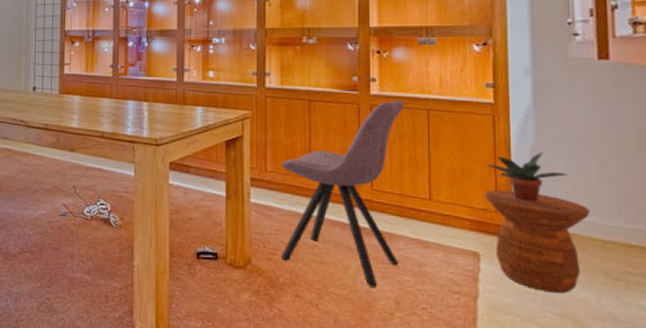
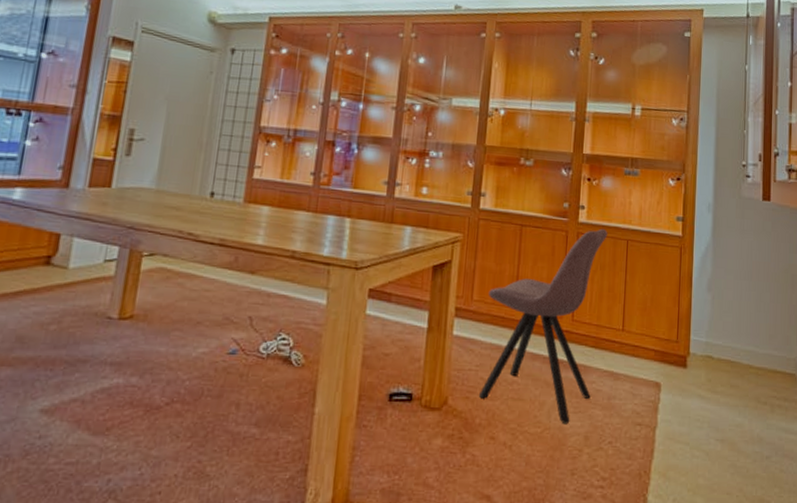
side table: present [485,189,590,294] -> none [669,320,749,420]
potted plant: present [486,152,569,203] -> none [671,284,735,333]

